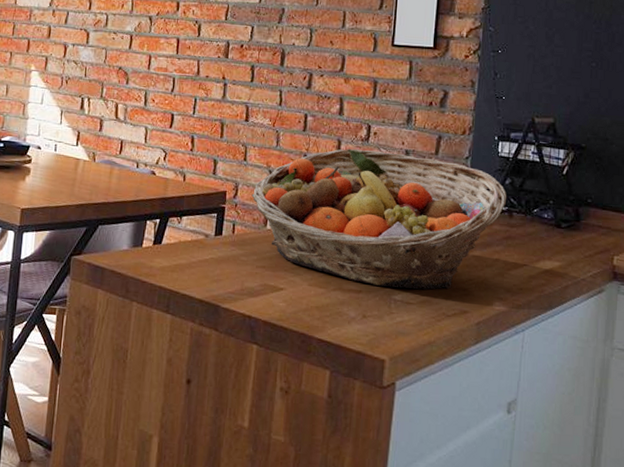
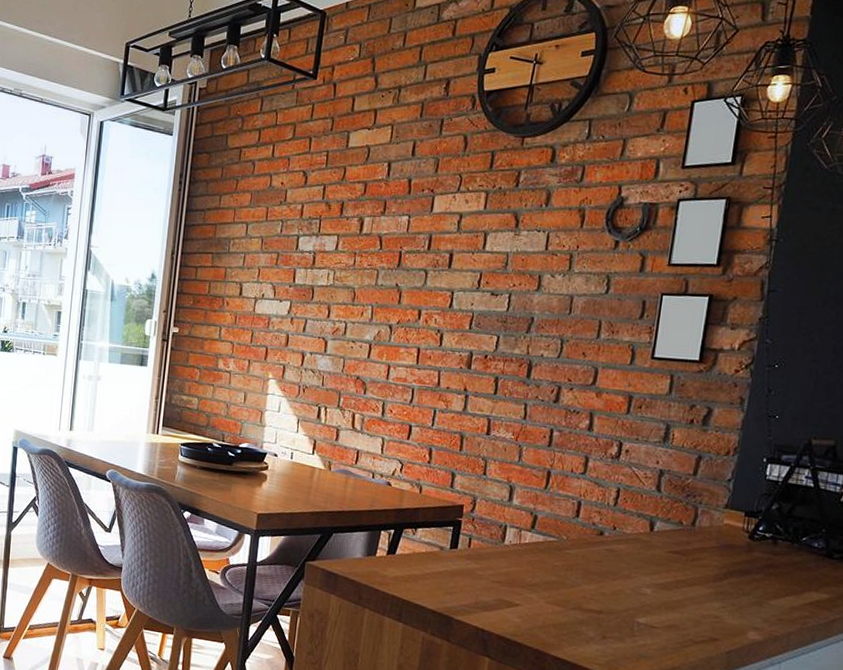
fruit basket: present [251,148,507,290] -> none [490,465,773,615]

